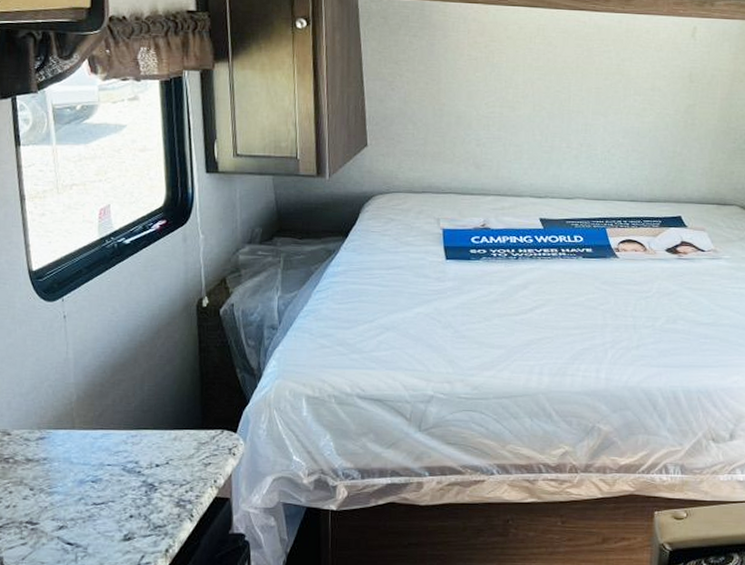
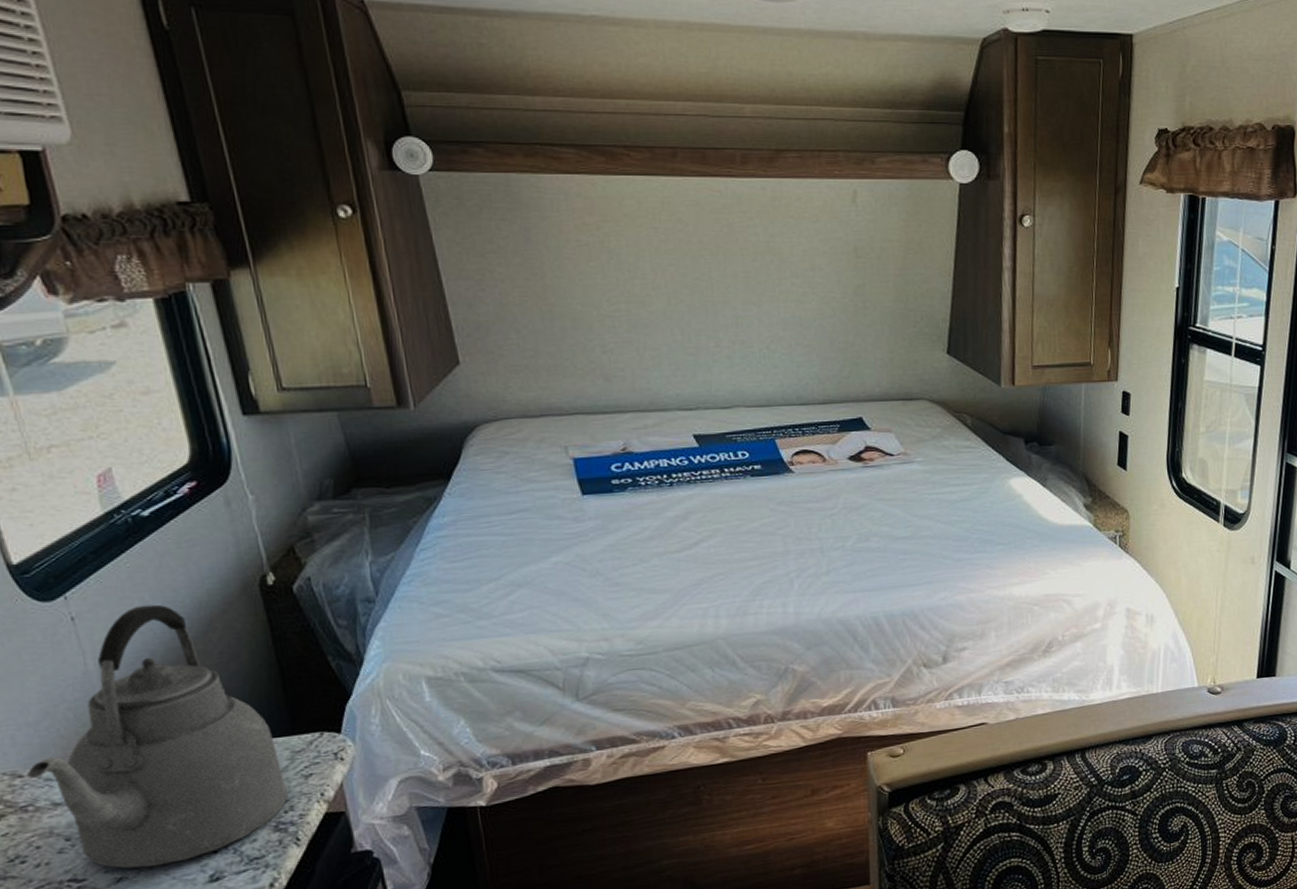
kettle: none [13,312,190,521] -> present [26,604,288,869]

